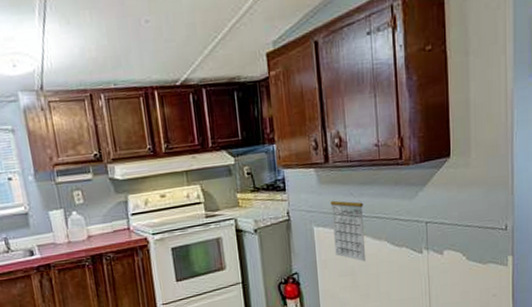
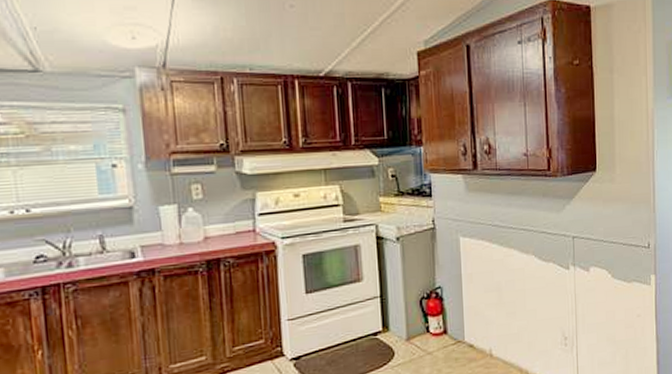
calendar: present [330,193,365,262] -> none [478,203,512,277]

